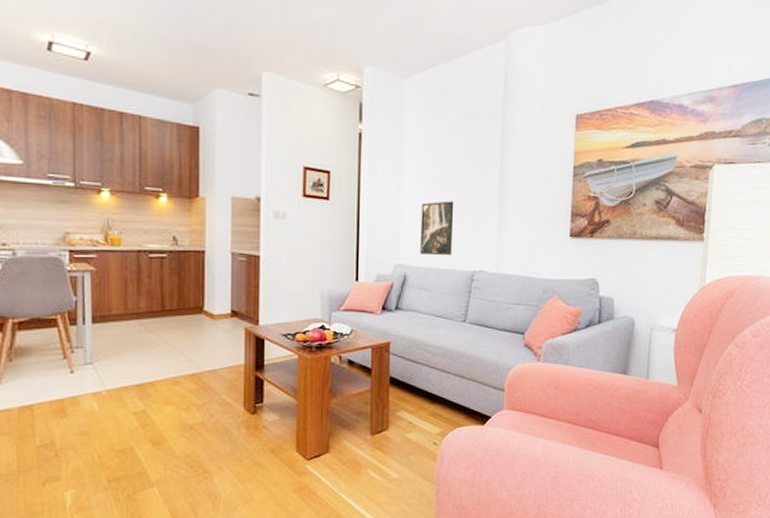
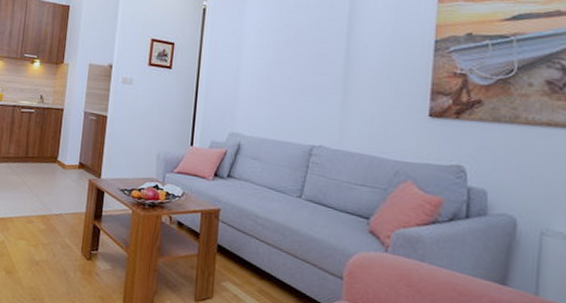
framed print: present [420,201,454,255] -> none [256,73,295,127]

